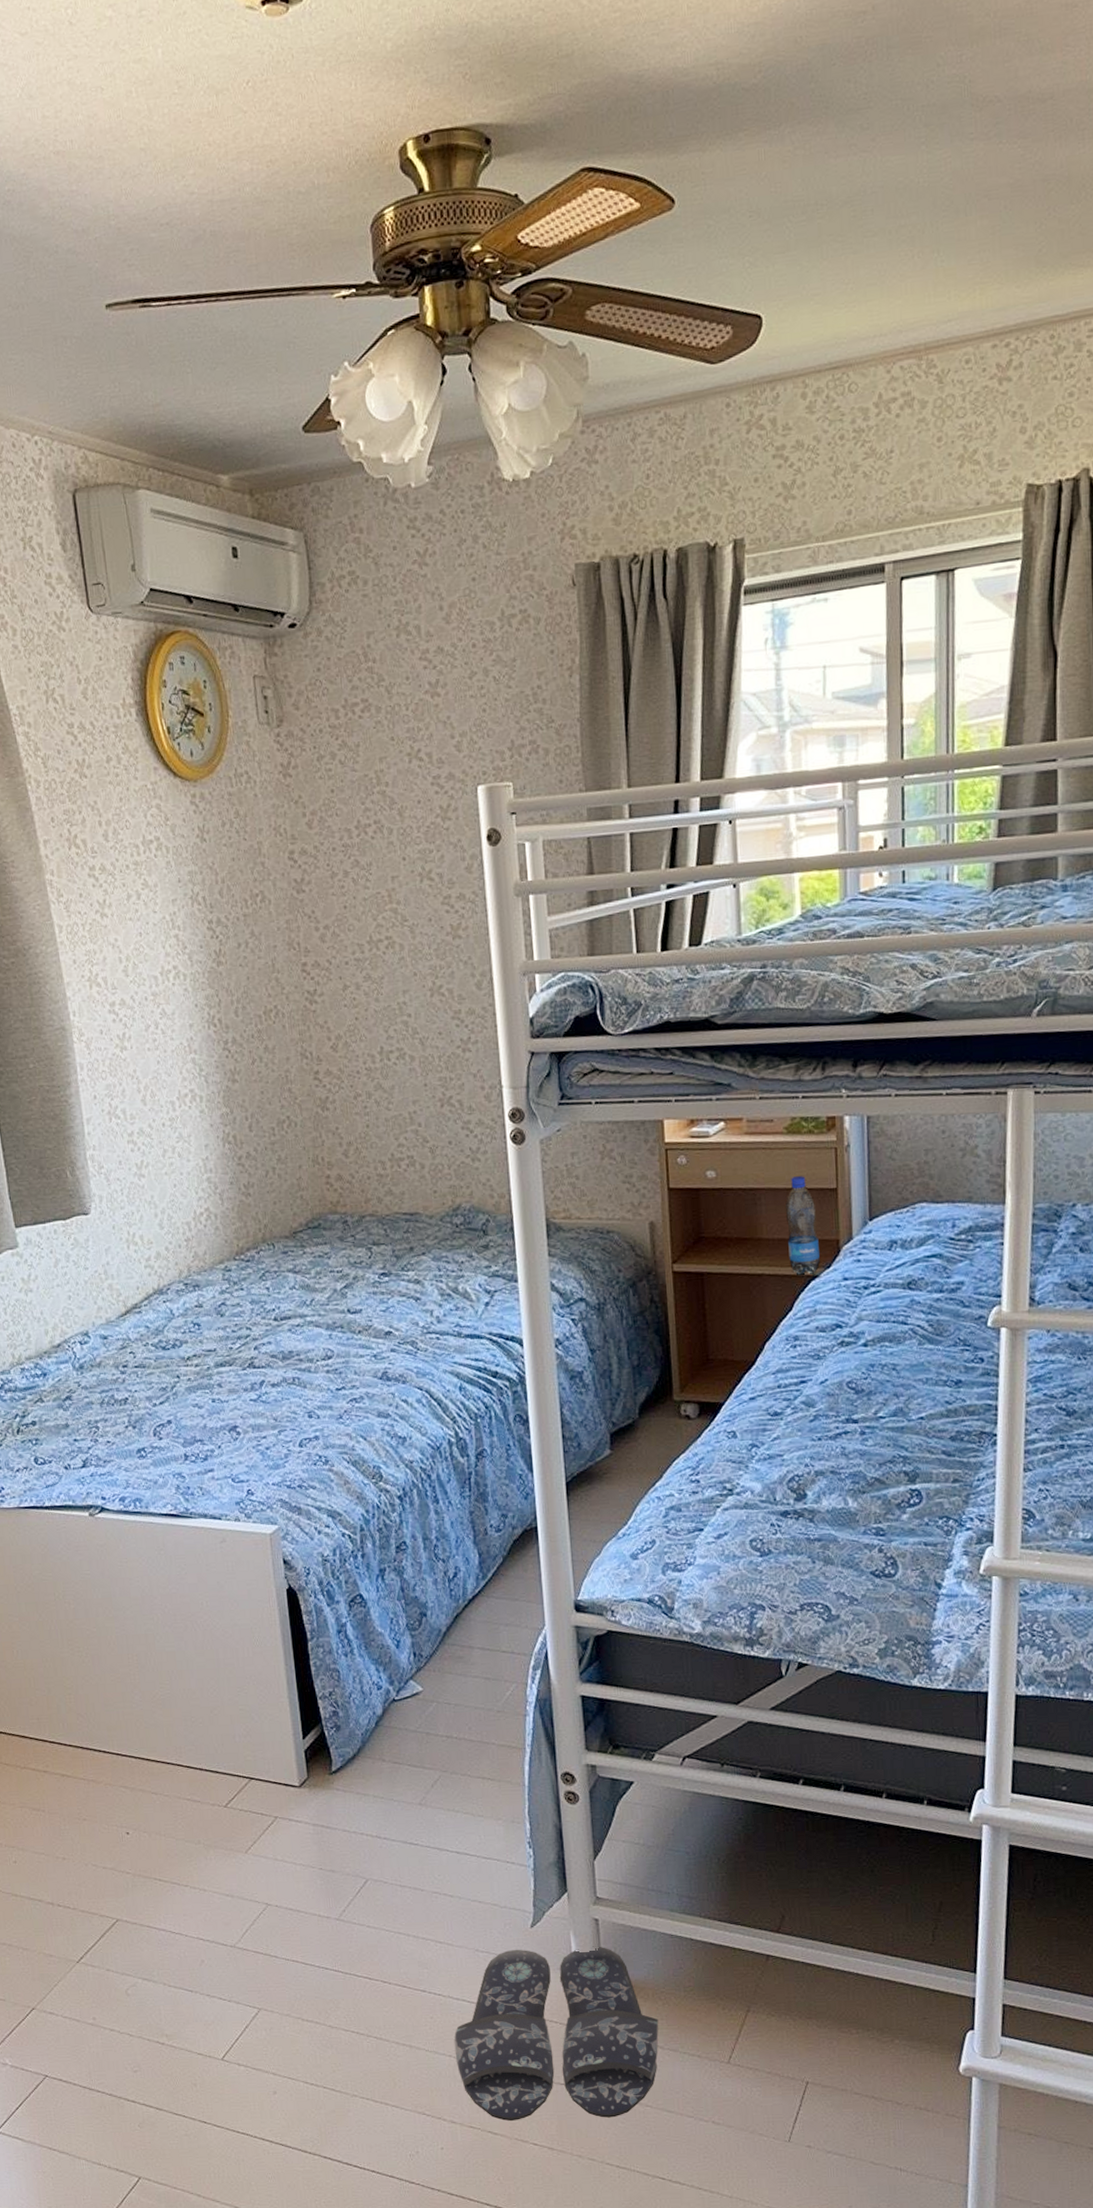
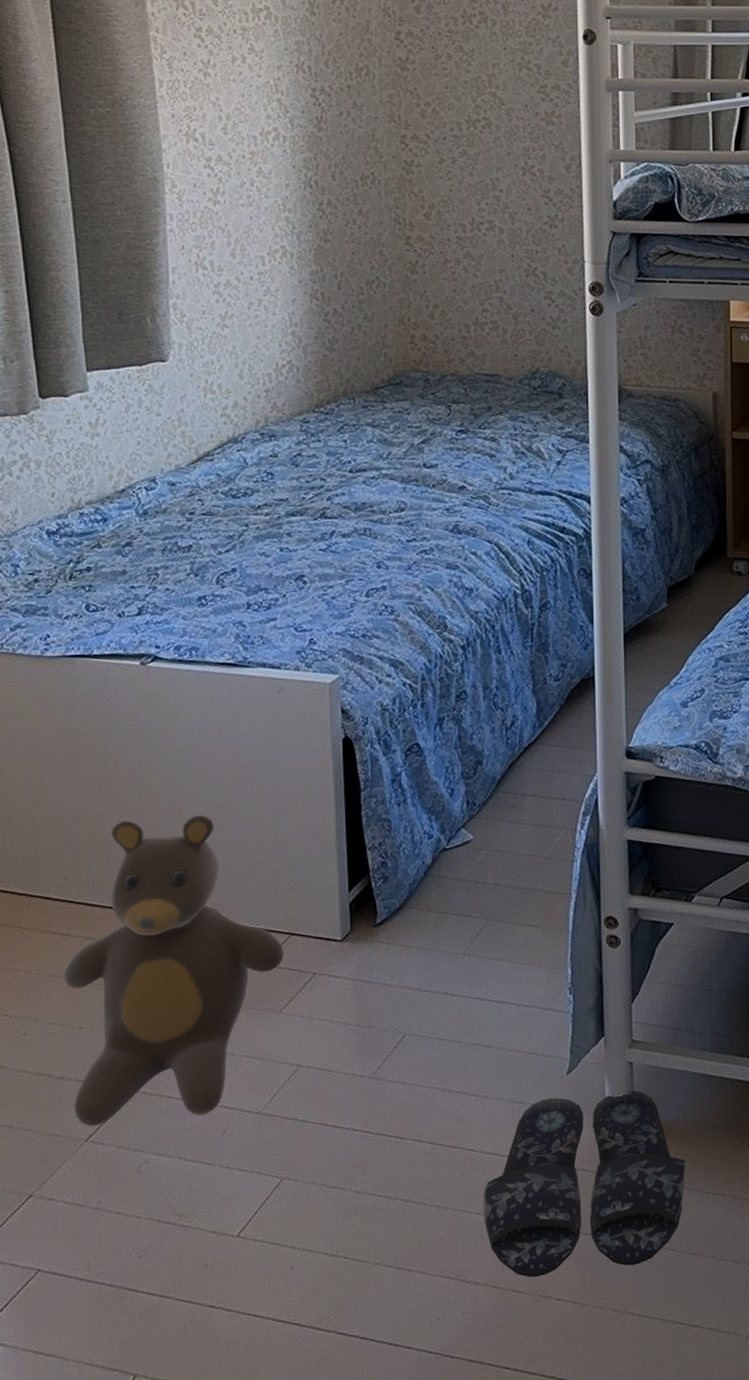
teddy bear: none [44,1661,246,1949] -> present [63,815,284,1126]

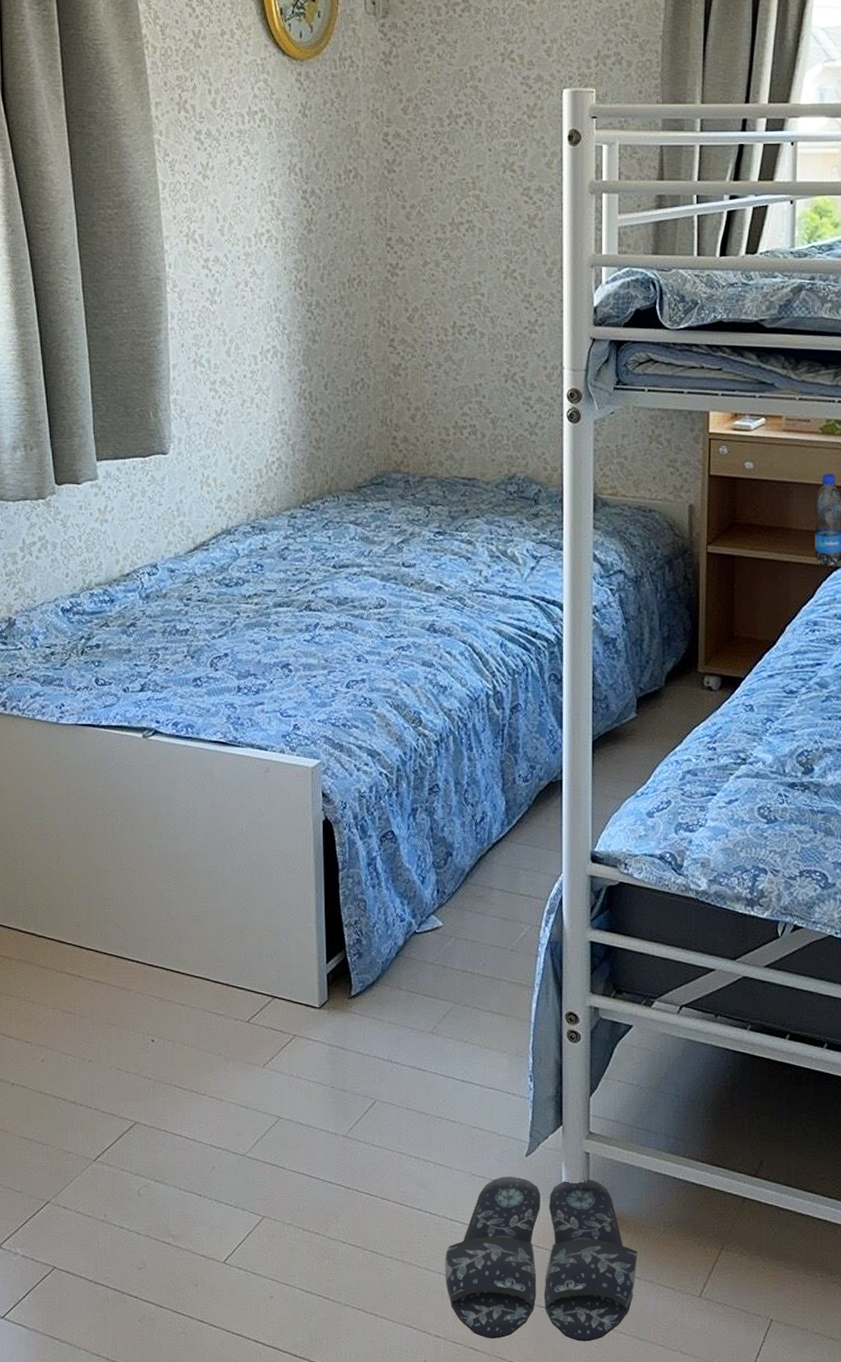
teddy bear: present [63,815,284,1126] -> none [75,879,267,1151]

